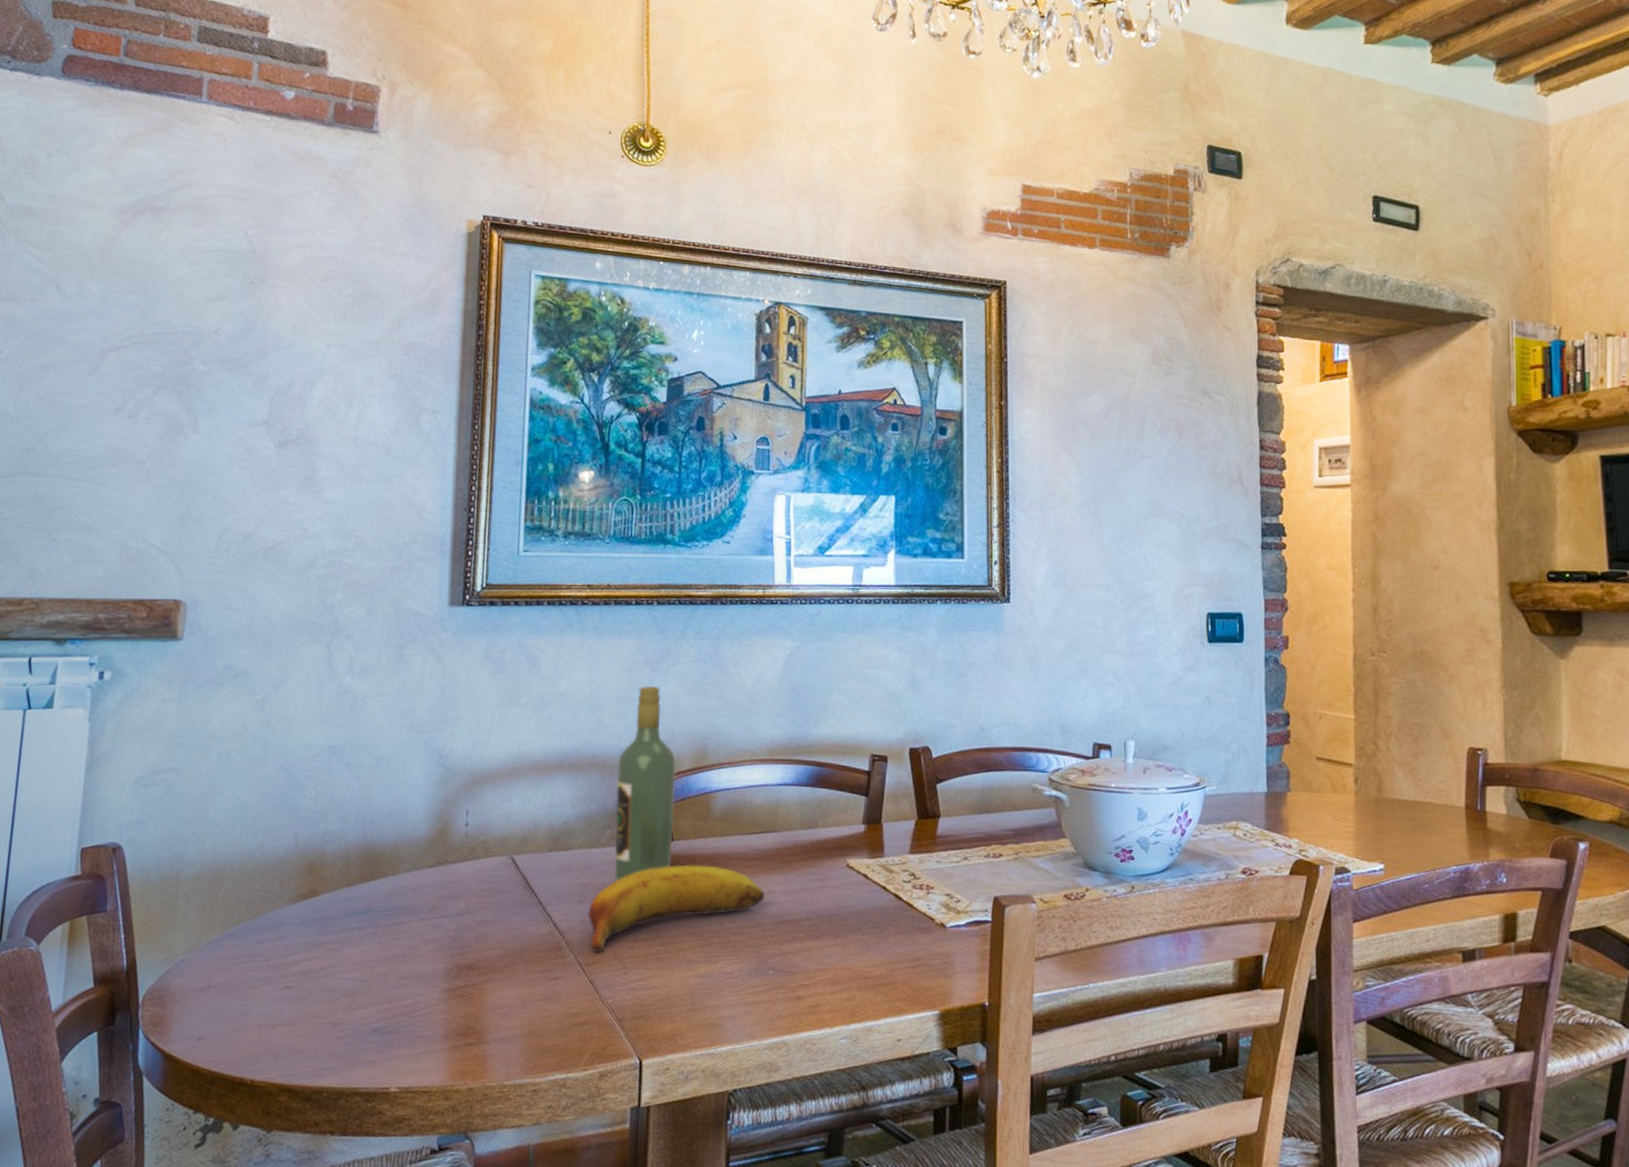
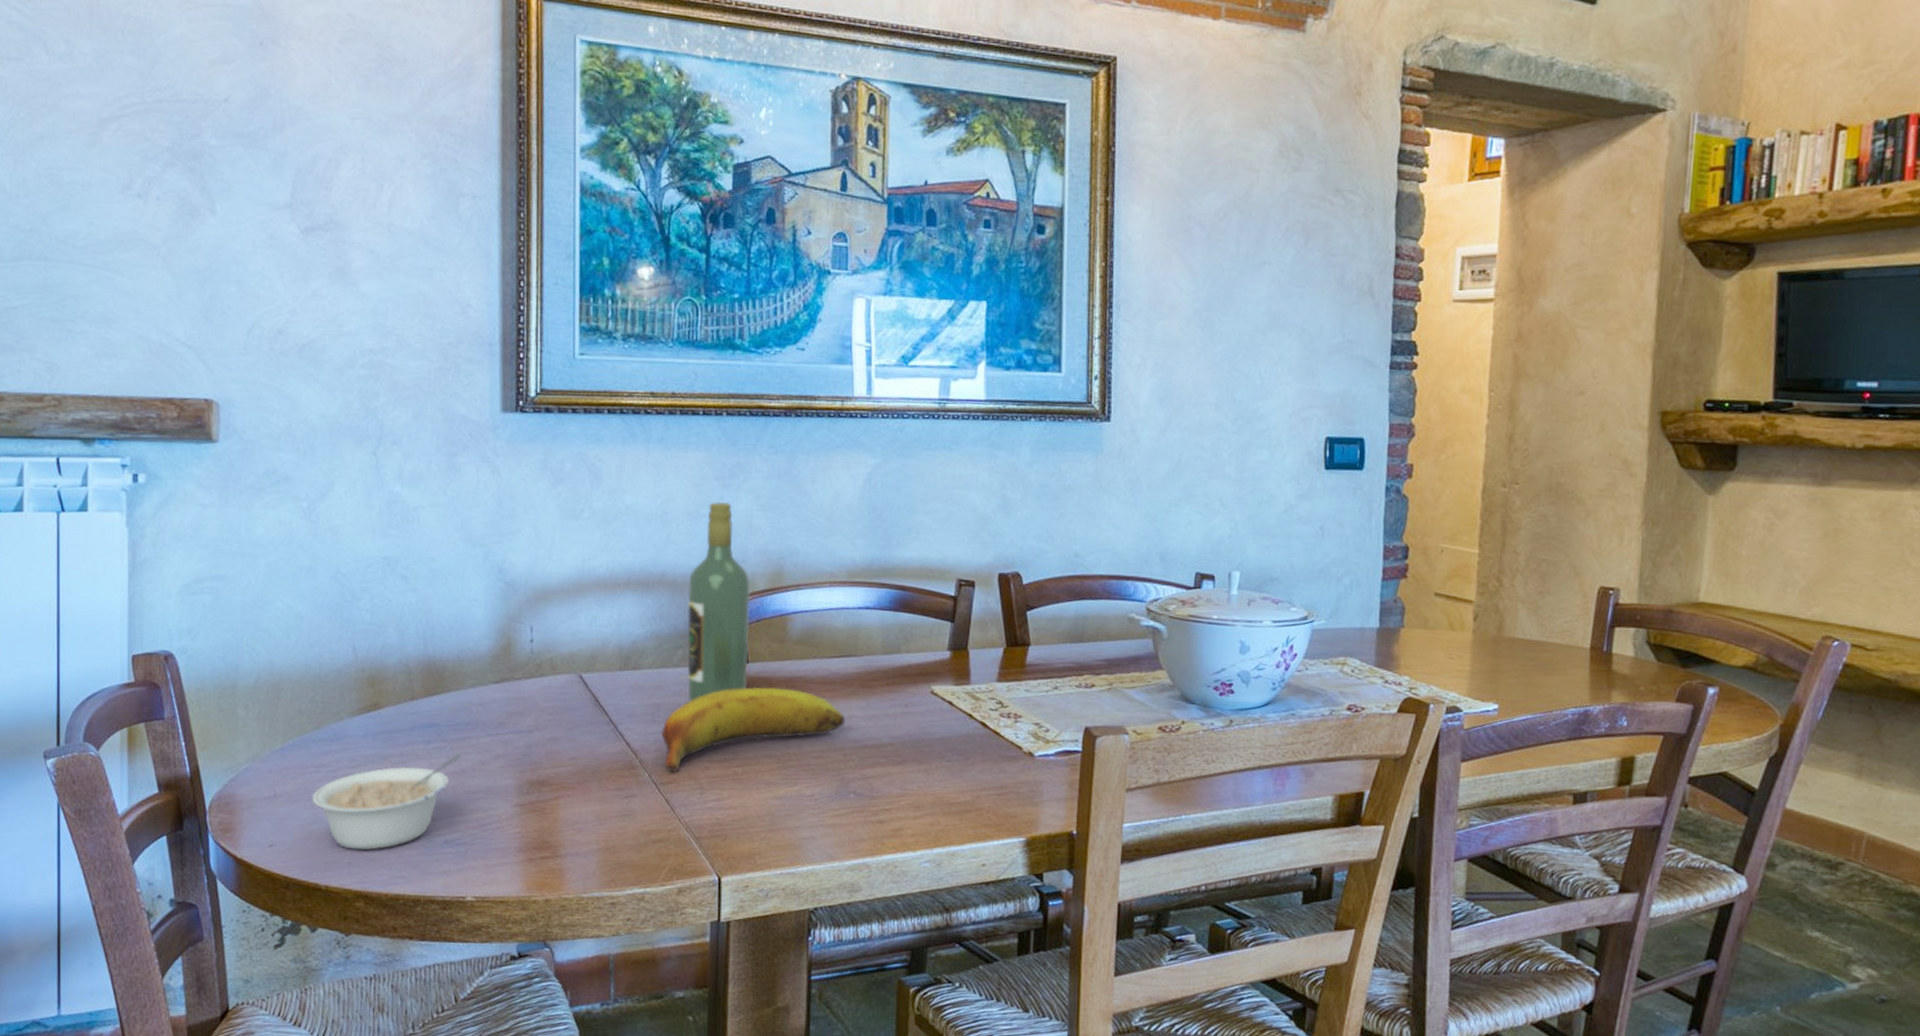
legume: none [244,940,394,1041] -> present [311,755,462,850]

